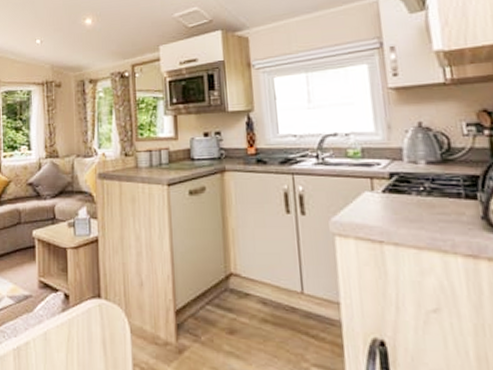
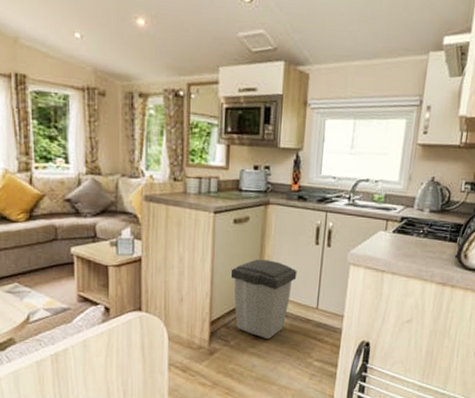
trash can: none [192,234,270,335] -> present [230,259,297,340]

